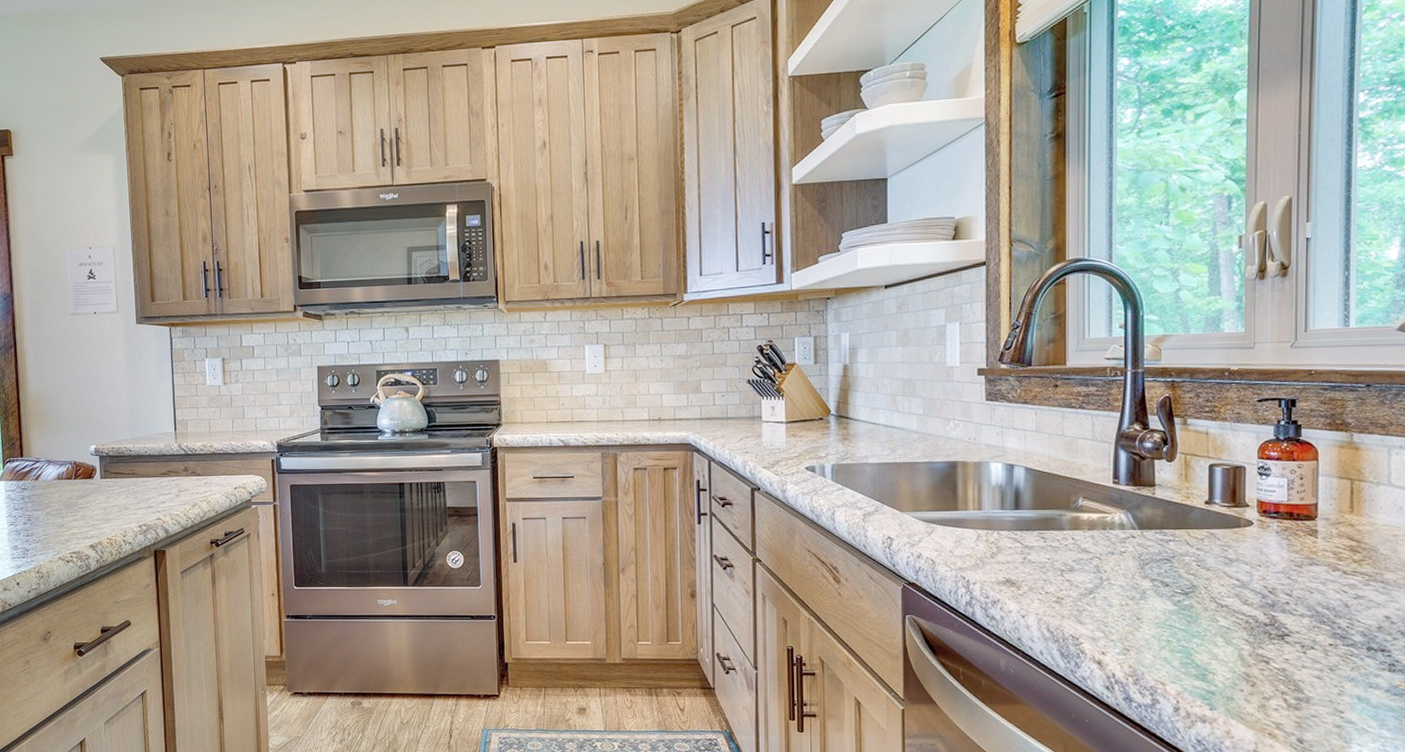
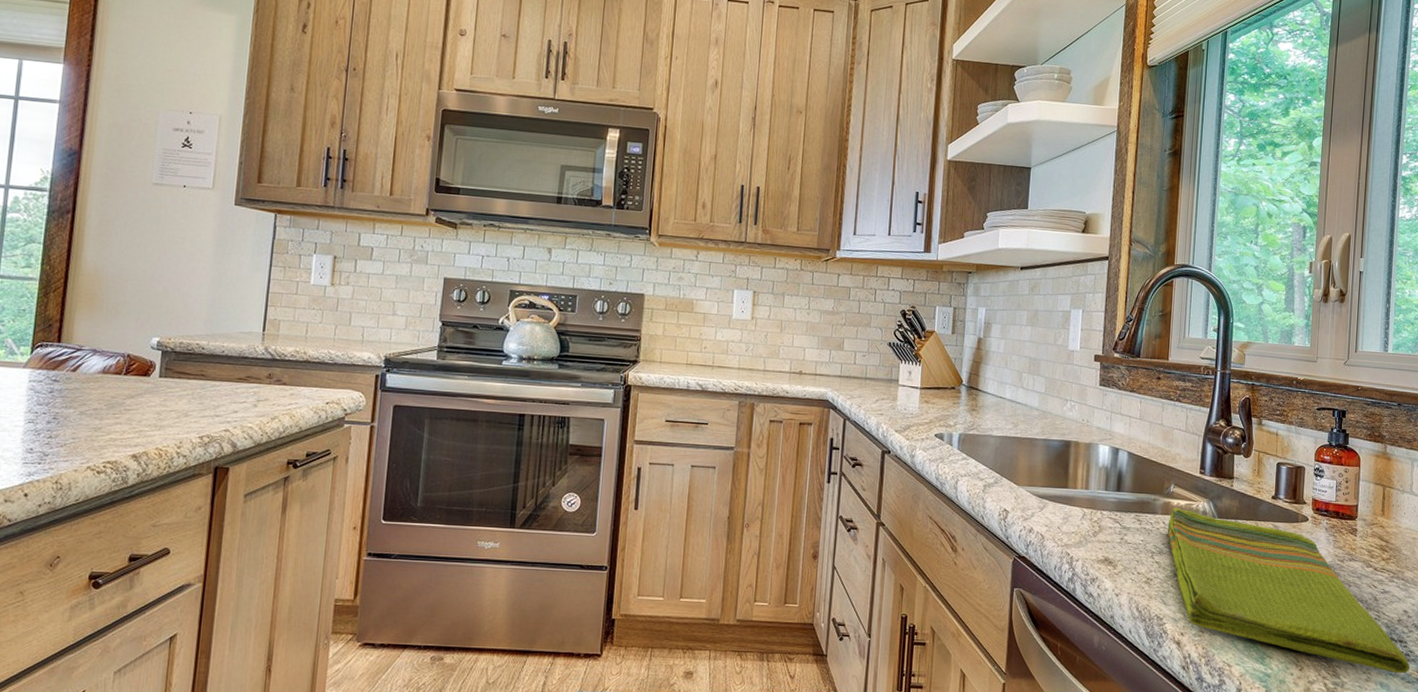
dish towel: none [1078,522,1397,686] -> present [1167,508,1410,674]

